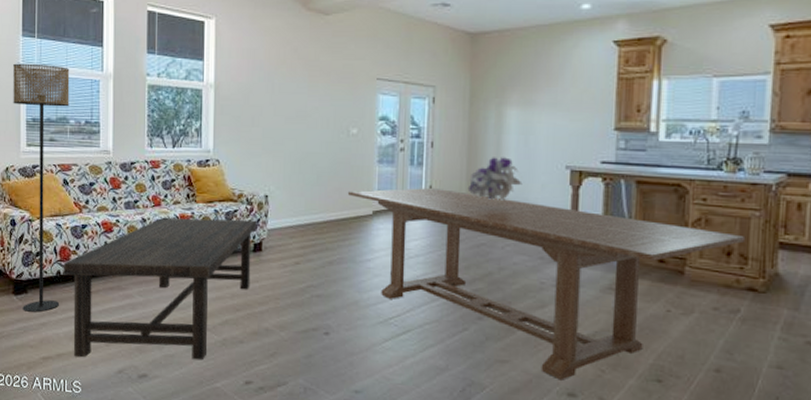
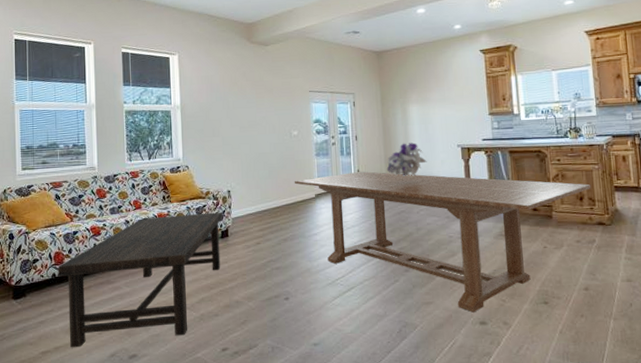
floor lamp: present [13,63,70,313] -> none [8,101,59,313]

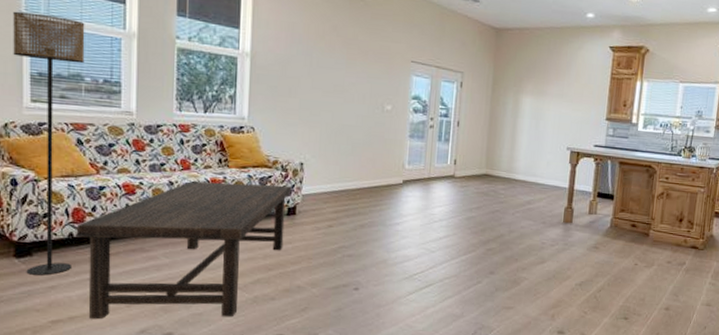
floor lamp: none [8,101,59,313] -> present [13,11,85,276]
dining table: present [294,171,591,312] -> none [380,161,693,321]
bouquet: present [386,142,427,177] -> none [486,137,533,175]

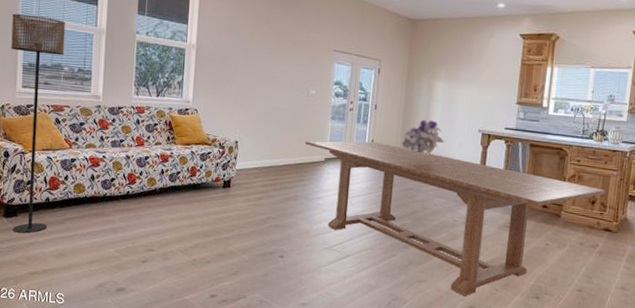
coffee table: present [76,181,291,320] -> none [51,156,227,277]
dining table: none [380,161,693,321] -> present [304,141,606,297]
bouquet: none [486,137,533,175] -> present [401,119,445,156]

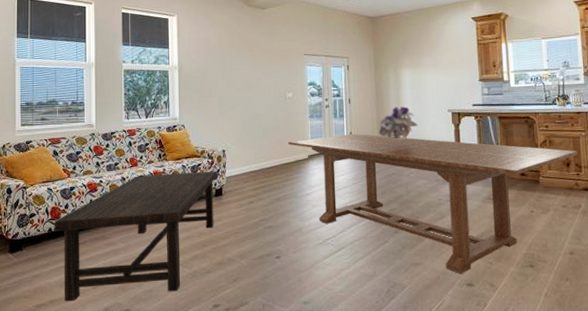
floor lamp: present [11,13,66,234] -> none [9,58,58,267]
coffee table: none [51,156,227,277] -> present [54,171,217,302]

